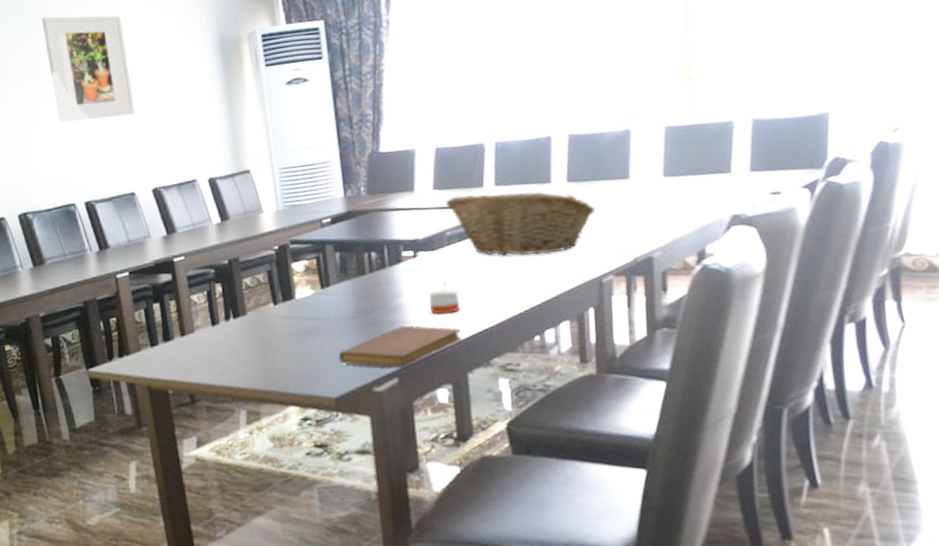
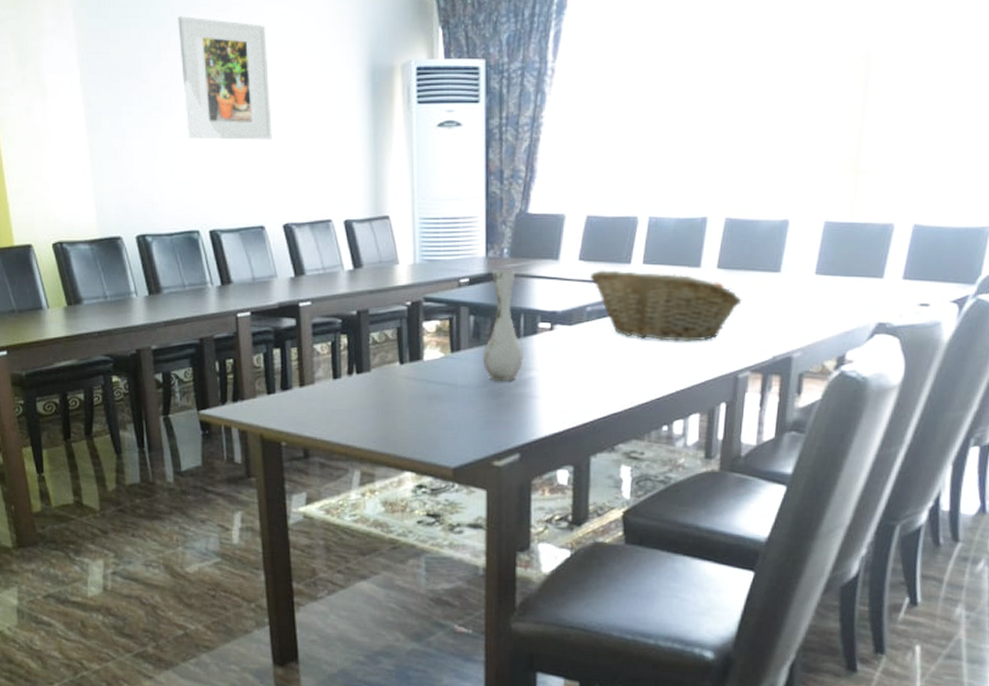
notebook: present [338,325,462,368] -> none [461,400,590,444]
vase: none [351,205,391,311] -> present [482,268,523,381]
candle: present [429,285,460,314] -> none [561,363,591,393]

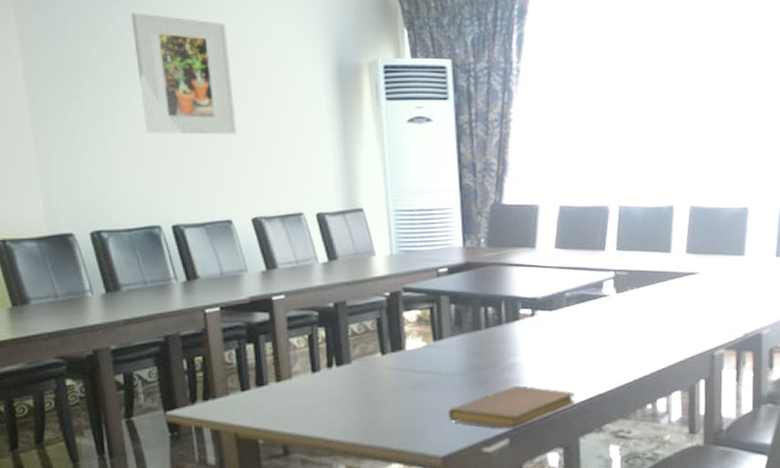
notebook: none [461,400,590,444] -> present [448,385,576,429]
vase: present [482,268,523,381] -> none [465,257,507,368]
fruit basket: present [590,270,742,341] -> none [566,257,712,323]

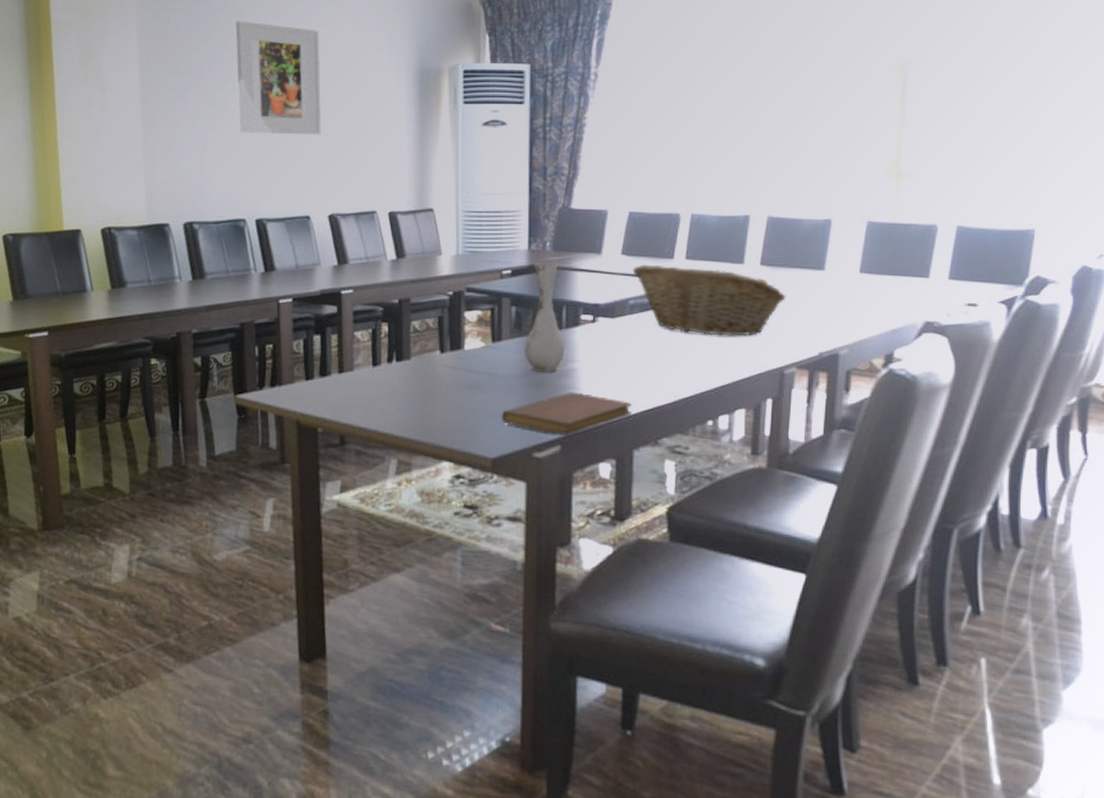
vase: none [465,257,507,368] -> present [524,261,565,372]
fruit basket: none [566,257,712,323] -> present [632,264,786,337]

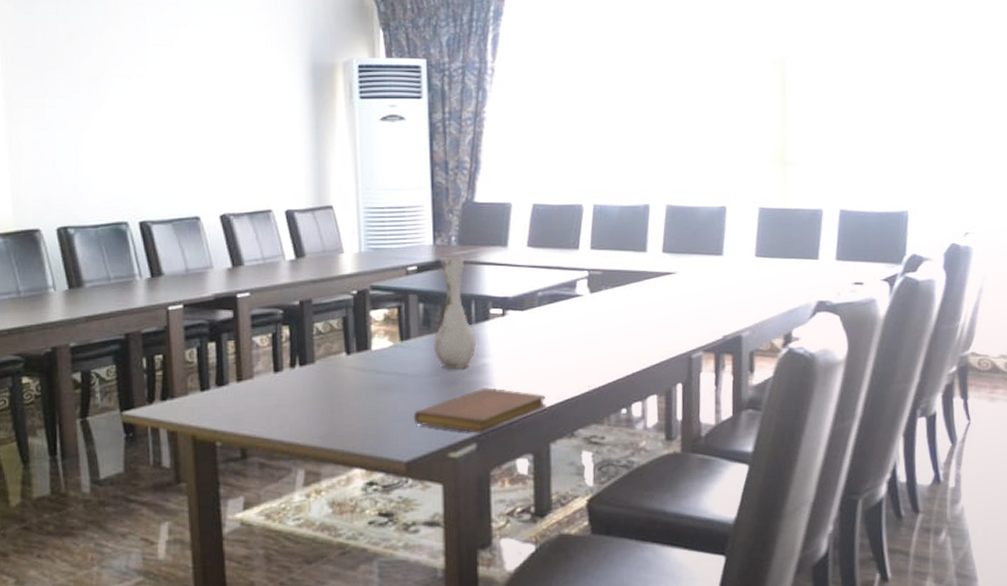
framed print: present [235,21,321,135] -> none [111,14,209,132]
fruit basket: present [632,264,786,337] -> none [539,255,689,324]

